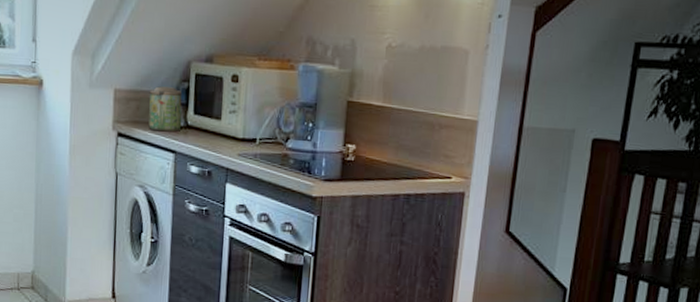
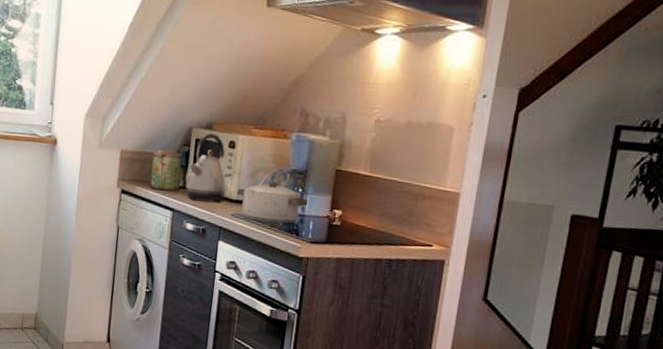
kettle: none [187,67,233,142] -> present [185,133,227,203]
cooking pot: none [242,116,320,162] -> present [236,181,308,224]

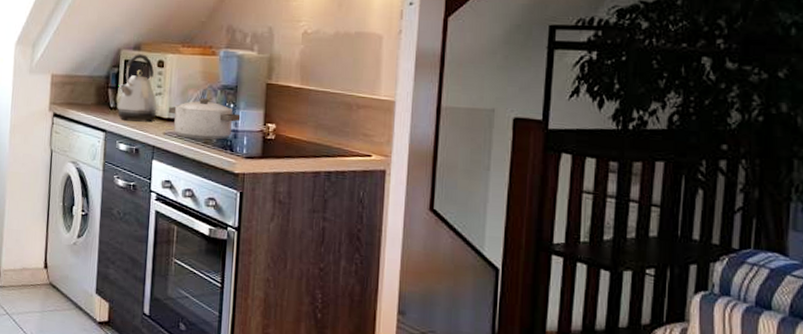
canister: present [150,149,182,192] -> none [81,71,112,113]

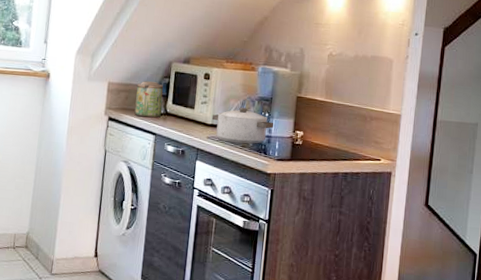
canister: none [81,71,112,113] -> present [134,81,163,118]
kettle: present [116,54,159,122] -> none [166,67,204,127]

